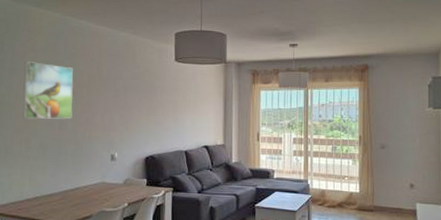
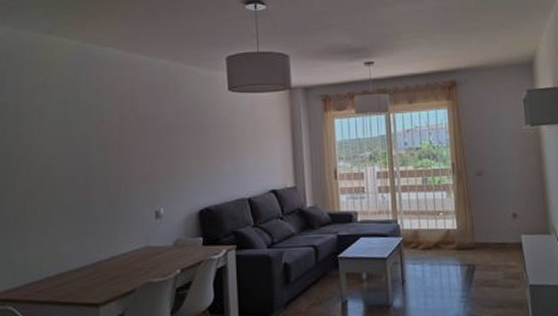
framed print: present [22,61,73,120] -> none [33,102,102,176]

